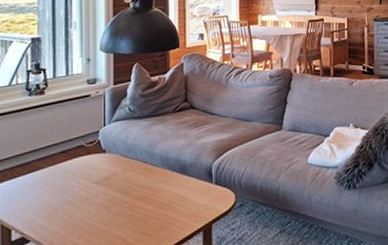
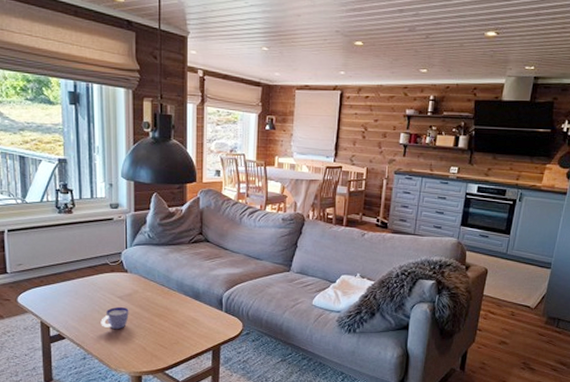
cup: none [73,193,107,221] -> present [100,307,129,329]

